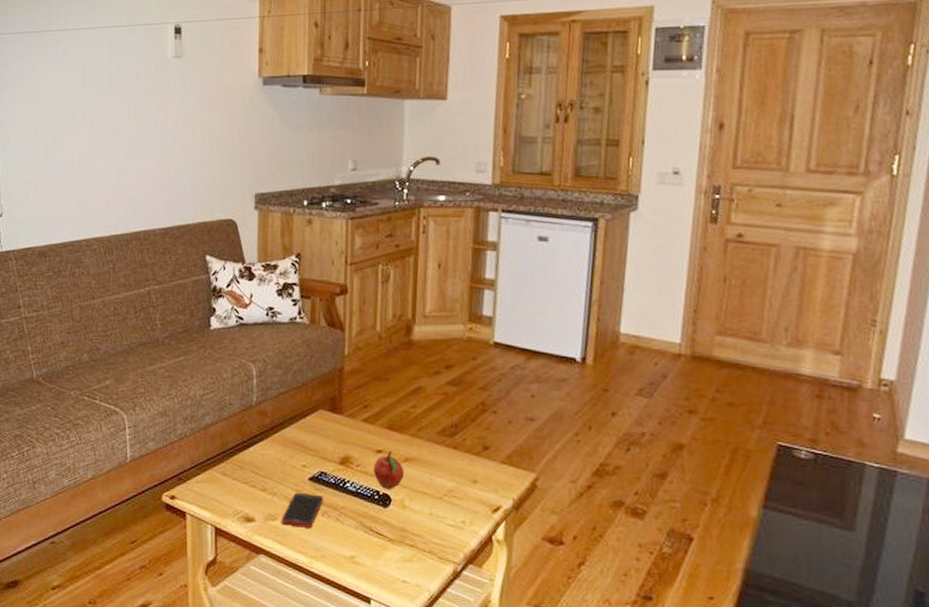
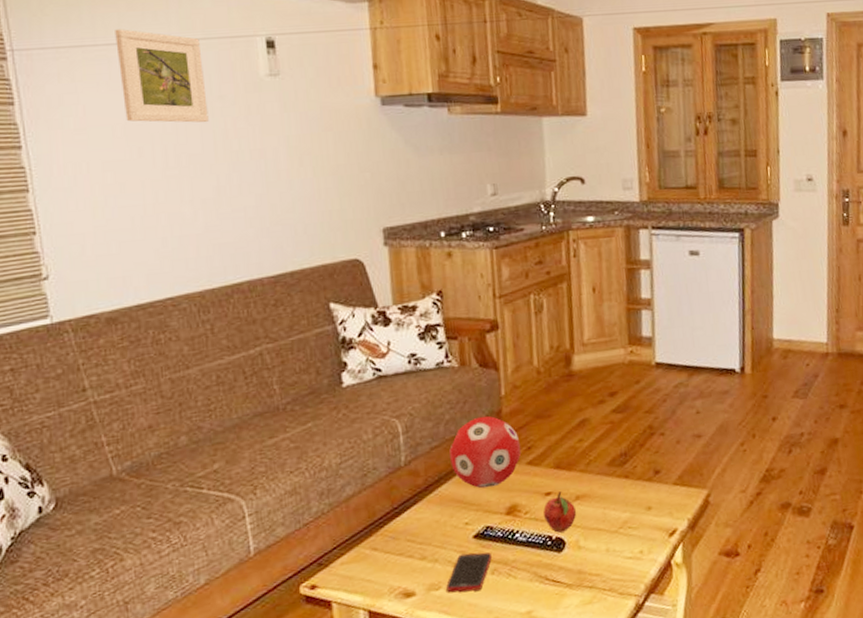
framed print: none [63,17,126,96] -> present [115,29,209,123]
decorative ball: none [295,371,358,437] -> present [449,415,522,489]

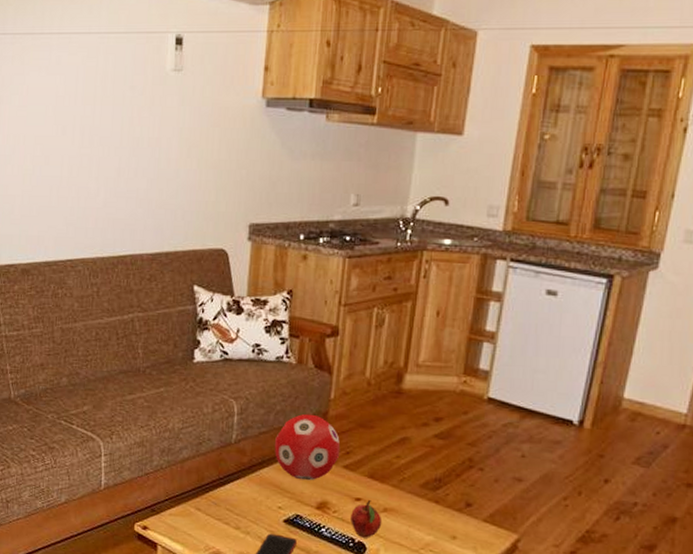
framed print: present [115,29,209,123] -> none [57,20,122,108]

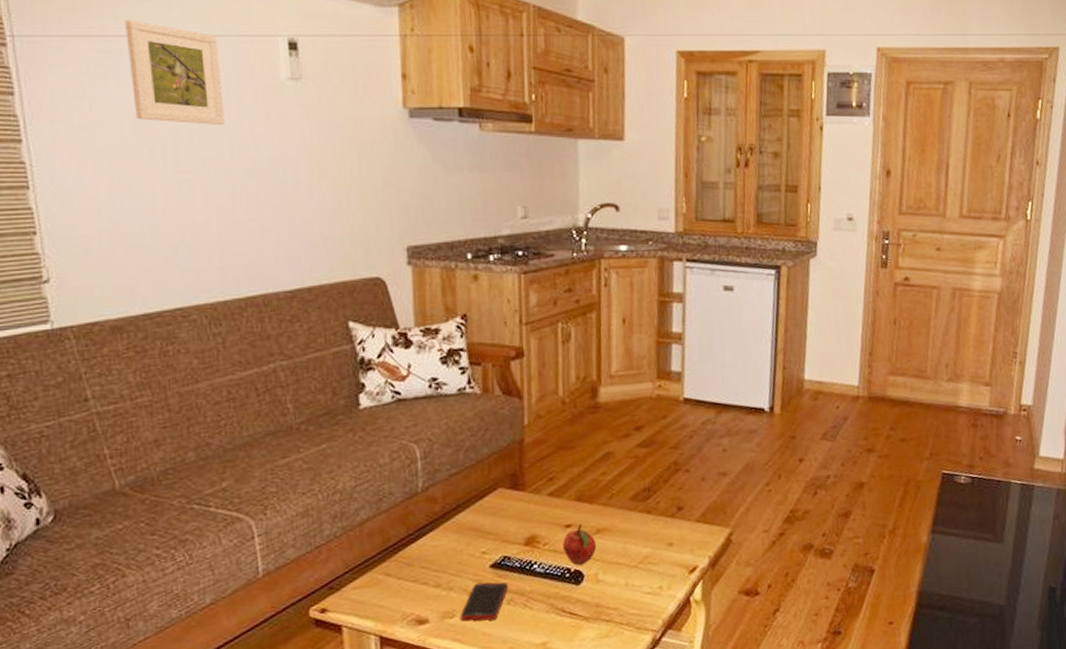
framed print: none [57,20,122,108] -> present [125,20,225,125]
decorative ball: present [274,413,341,481] -> none [469,444,543,518]

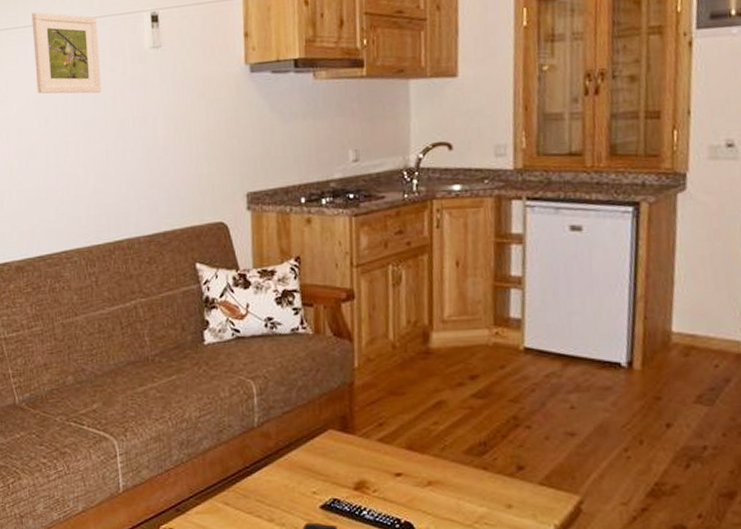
fruit: present [562,524,597,566] -> none [392,474,429,517]

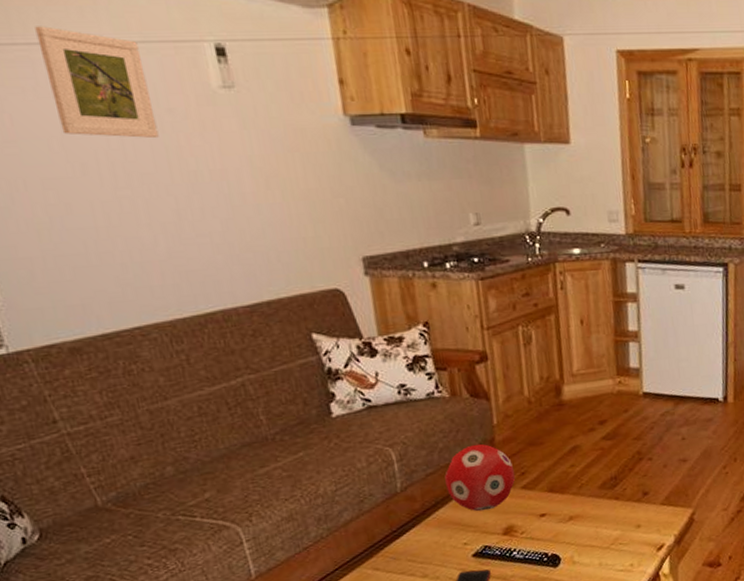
decorative ball: none [301,386,373,460] -> present [444,443,516,512]

